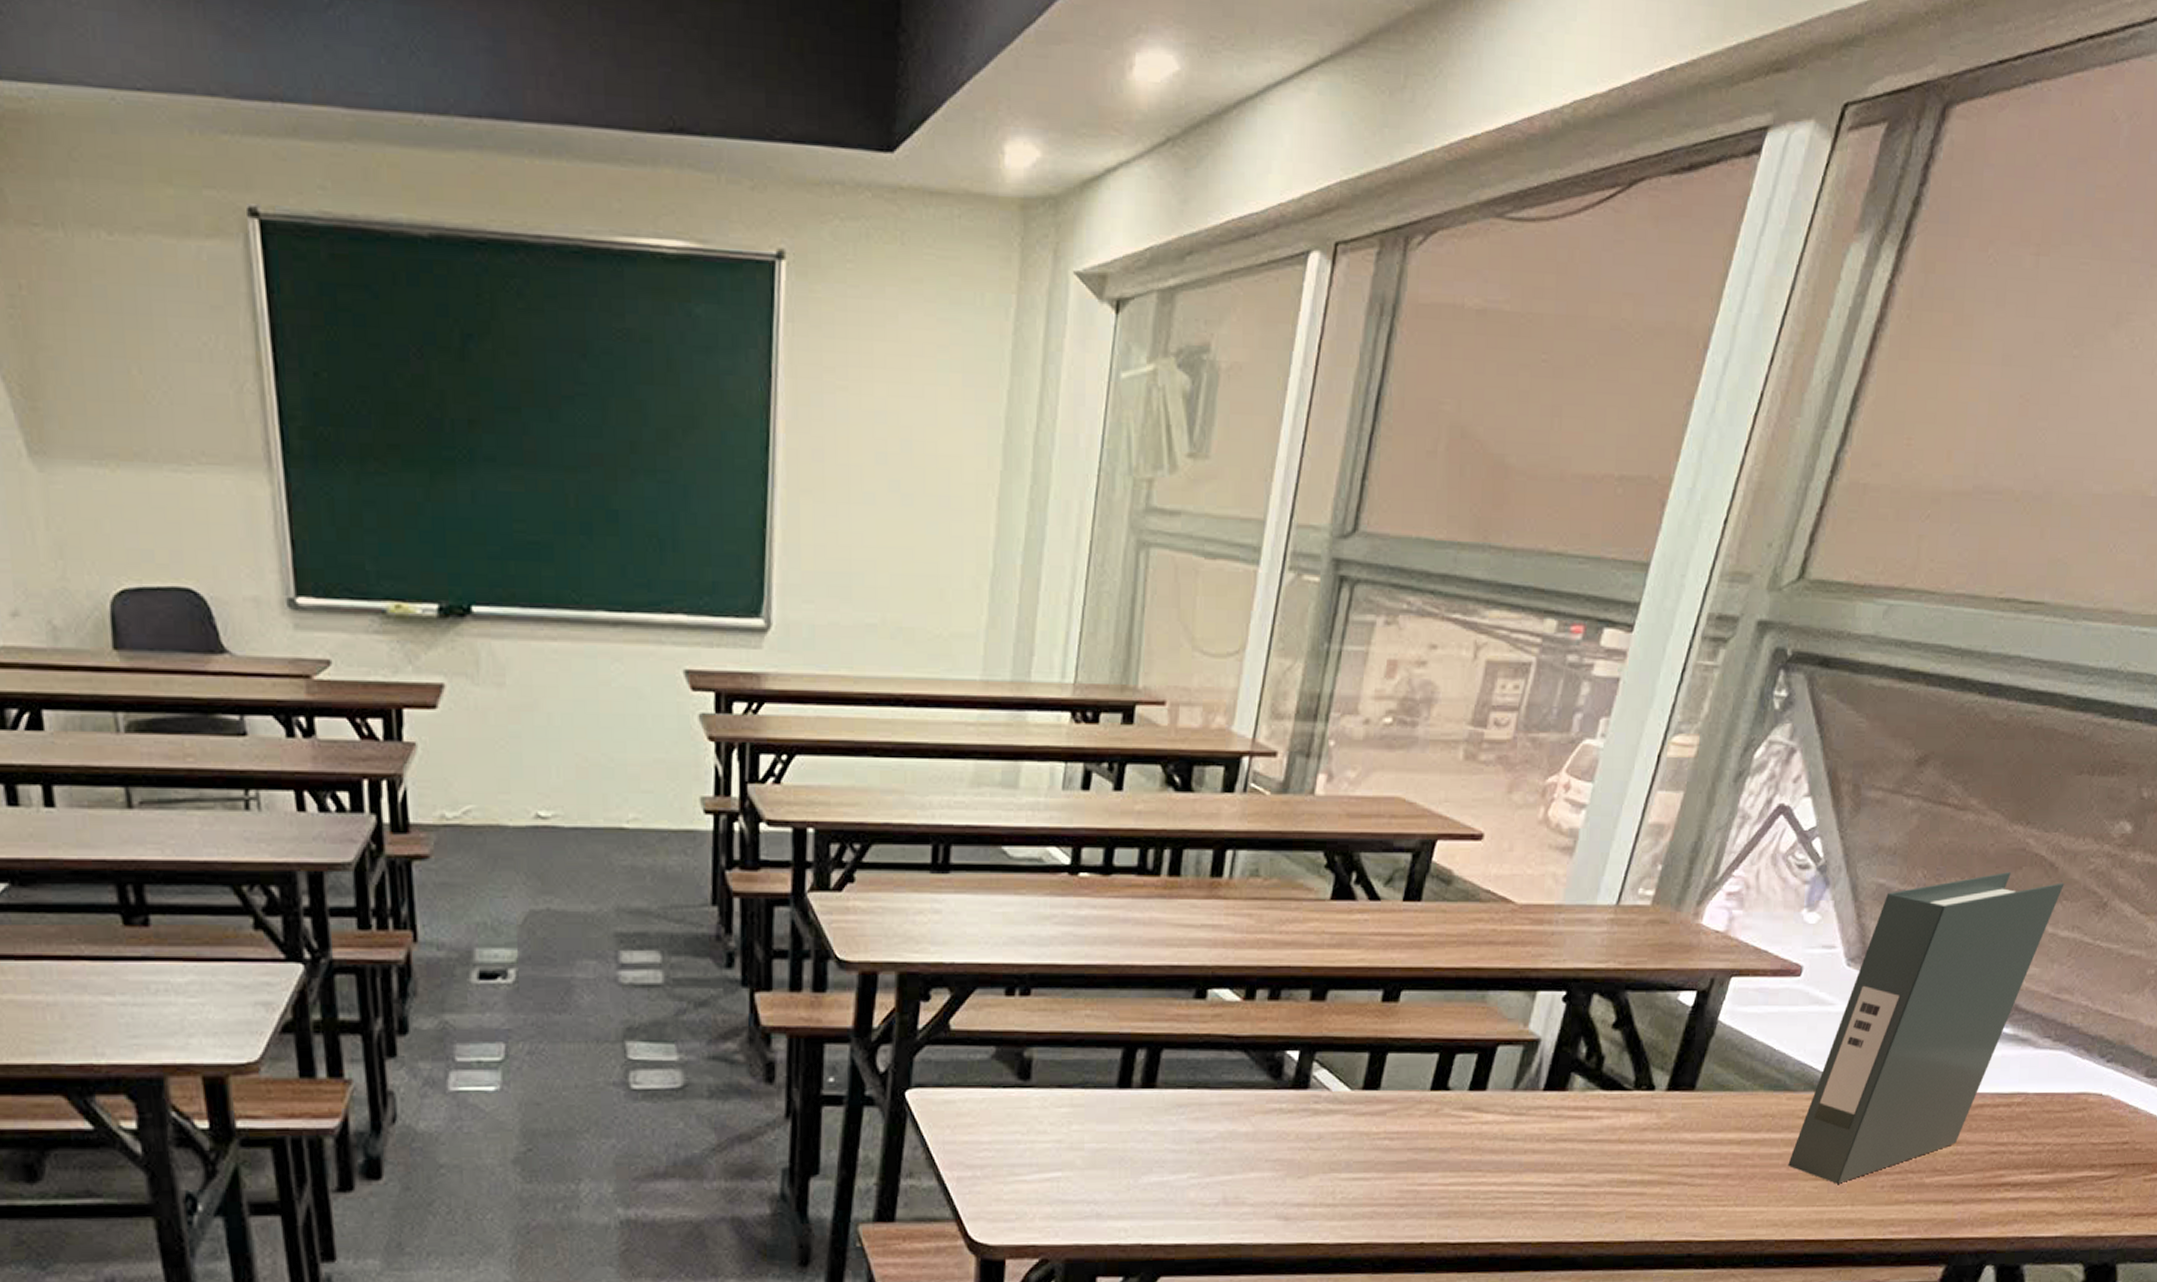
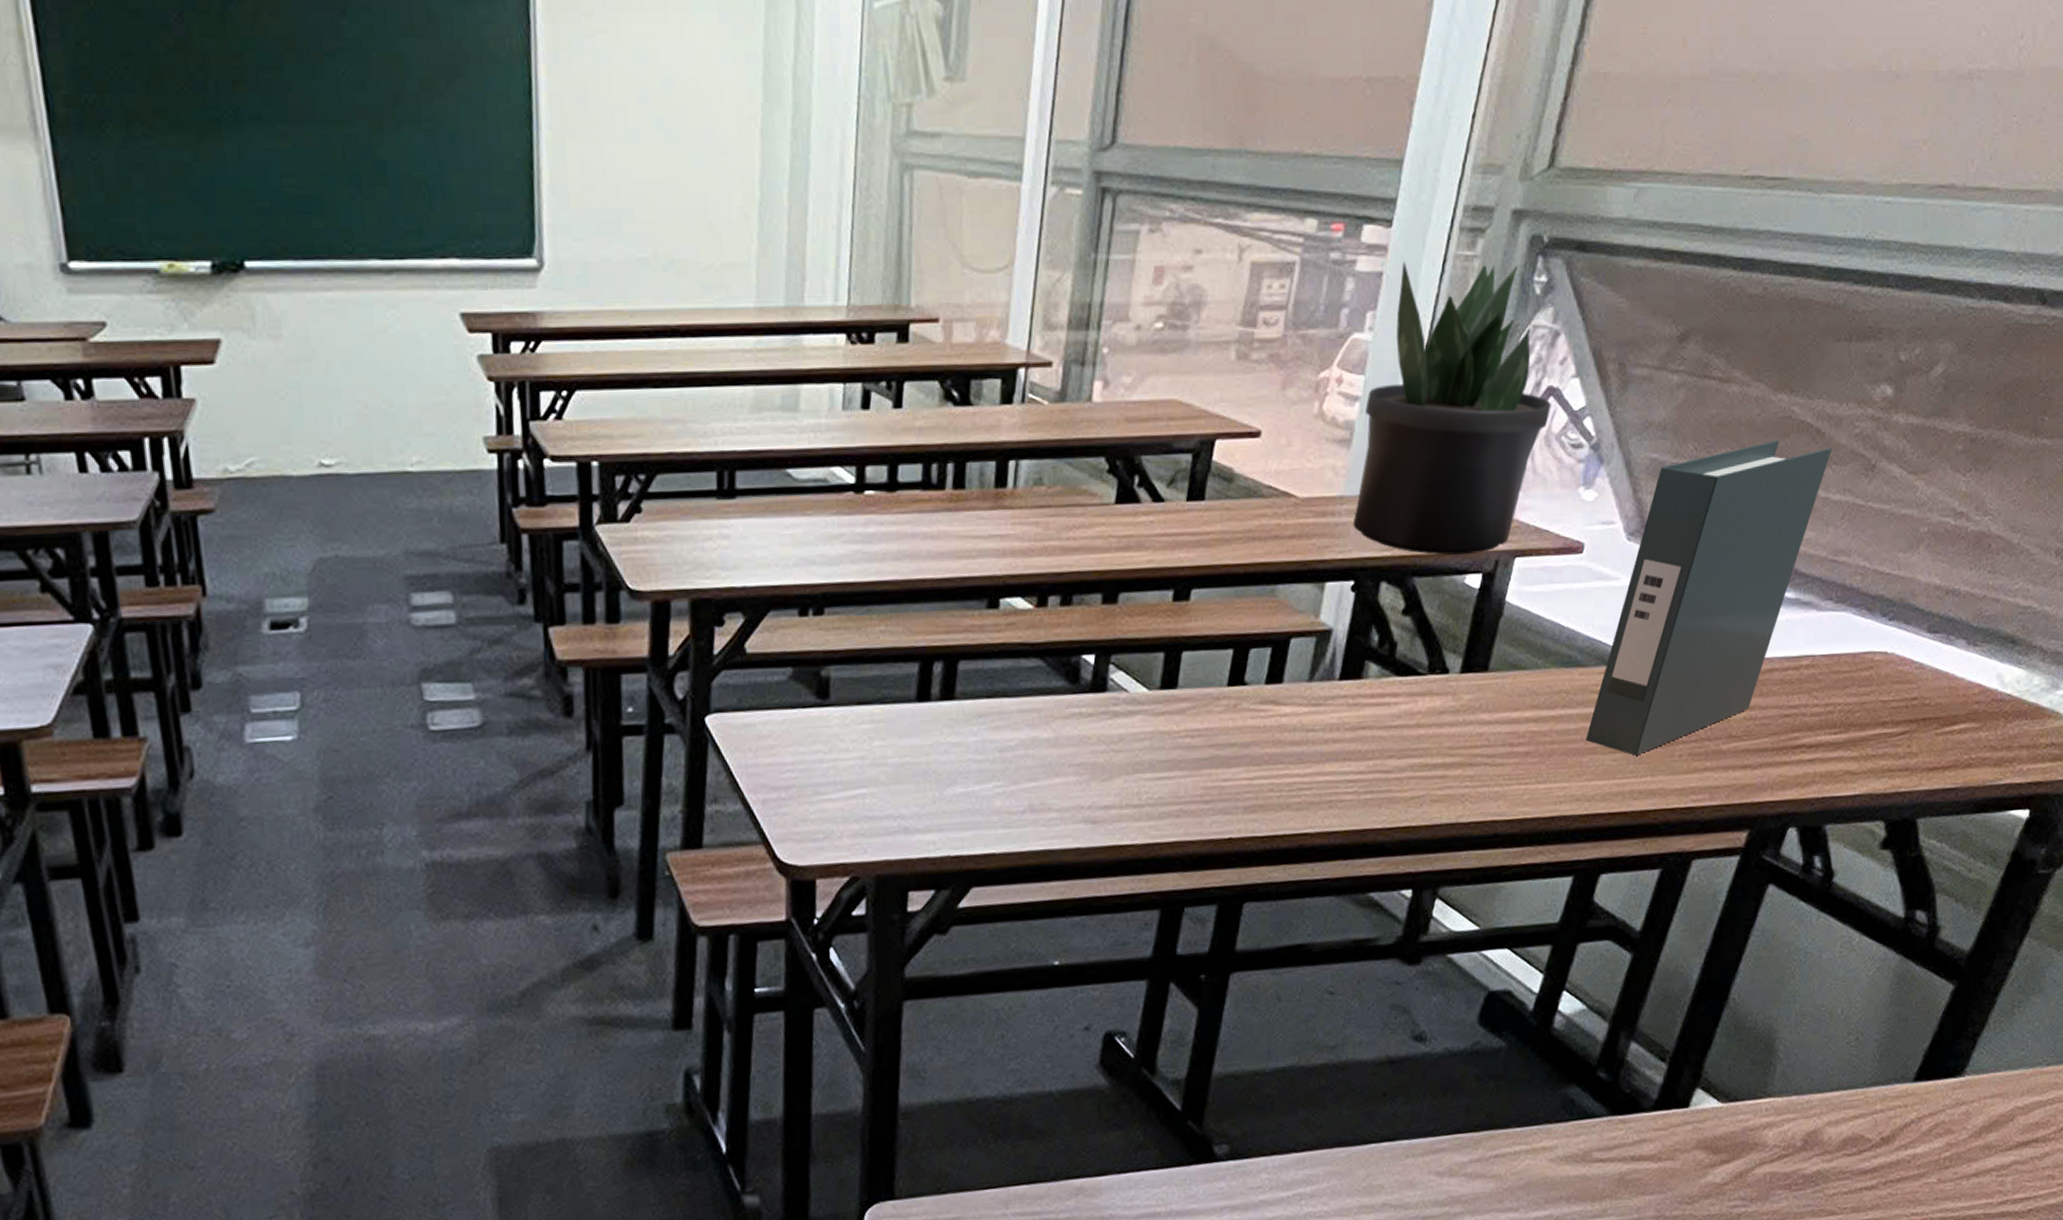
planter: none [1569,669,1781,972] -> present [1353,262,1551,555]

